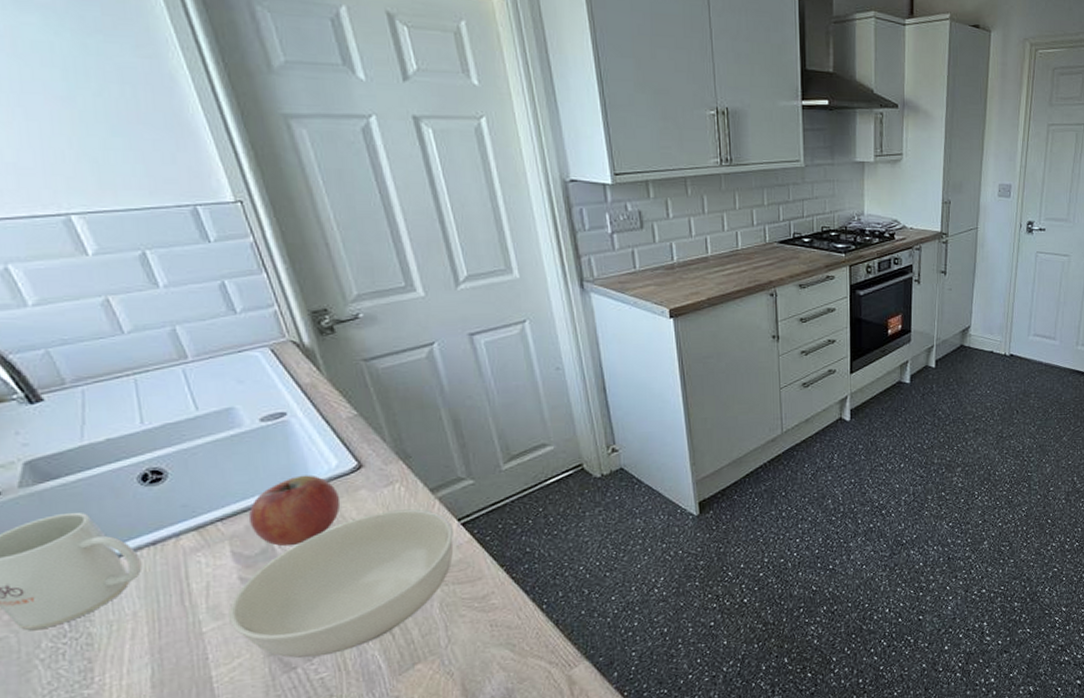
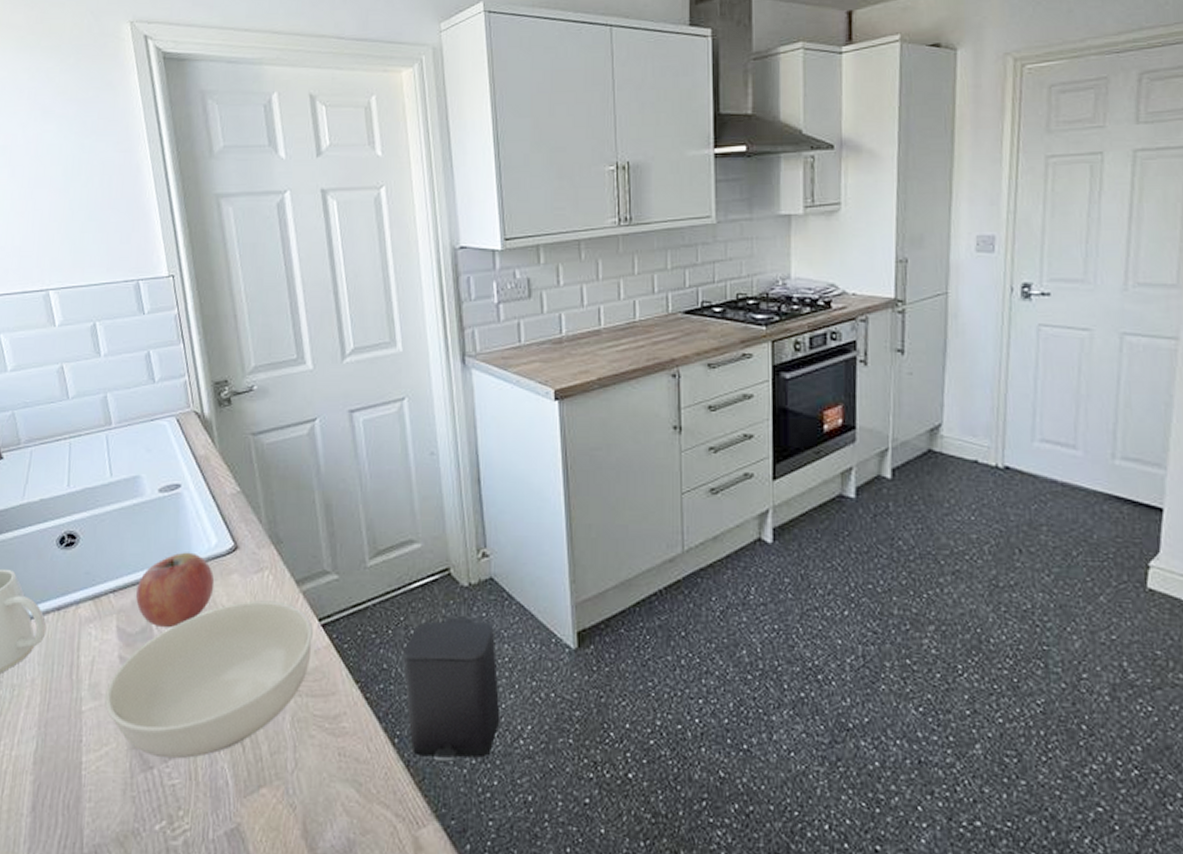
pedal bin: none [543,501,636,618] -> present [401,616,499,763]

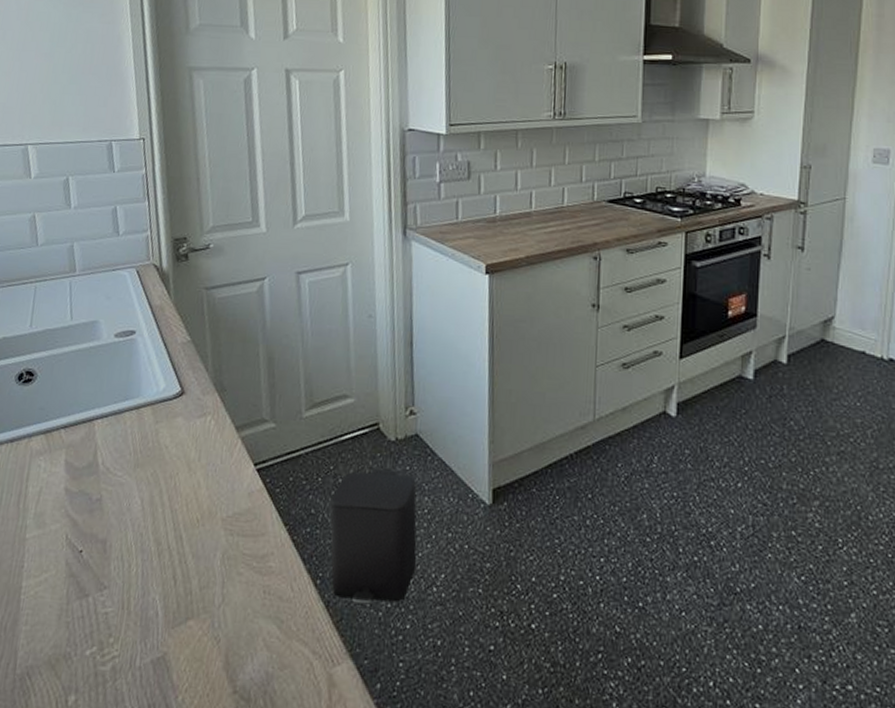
bowl: present [105,600,313,759] -> none [47,443,249,589]
fruit: present [135,552,215,628] -> none [85,394,160,465]

